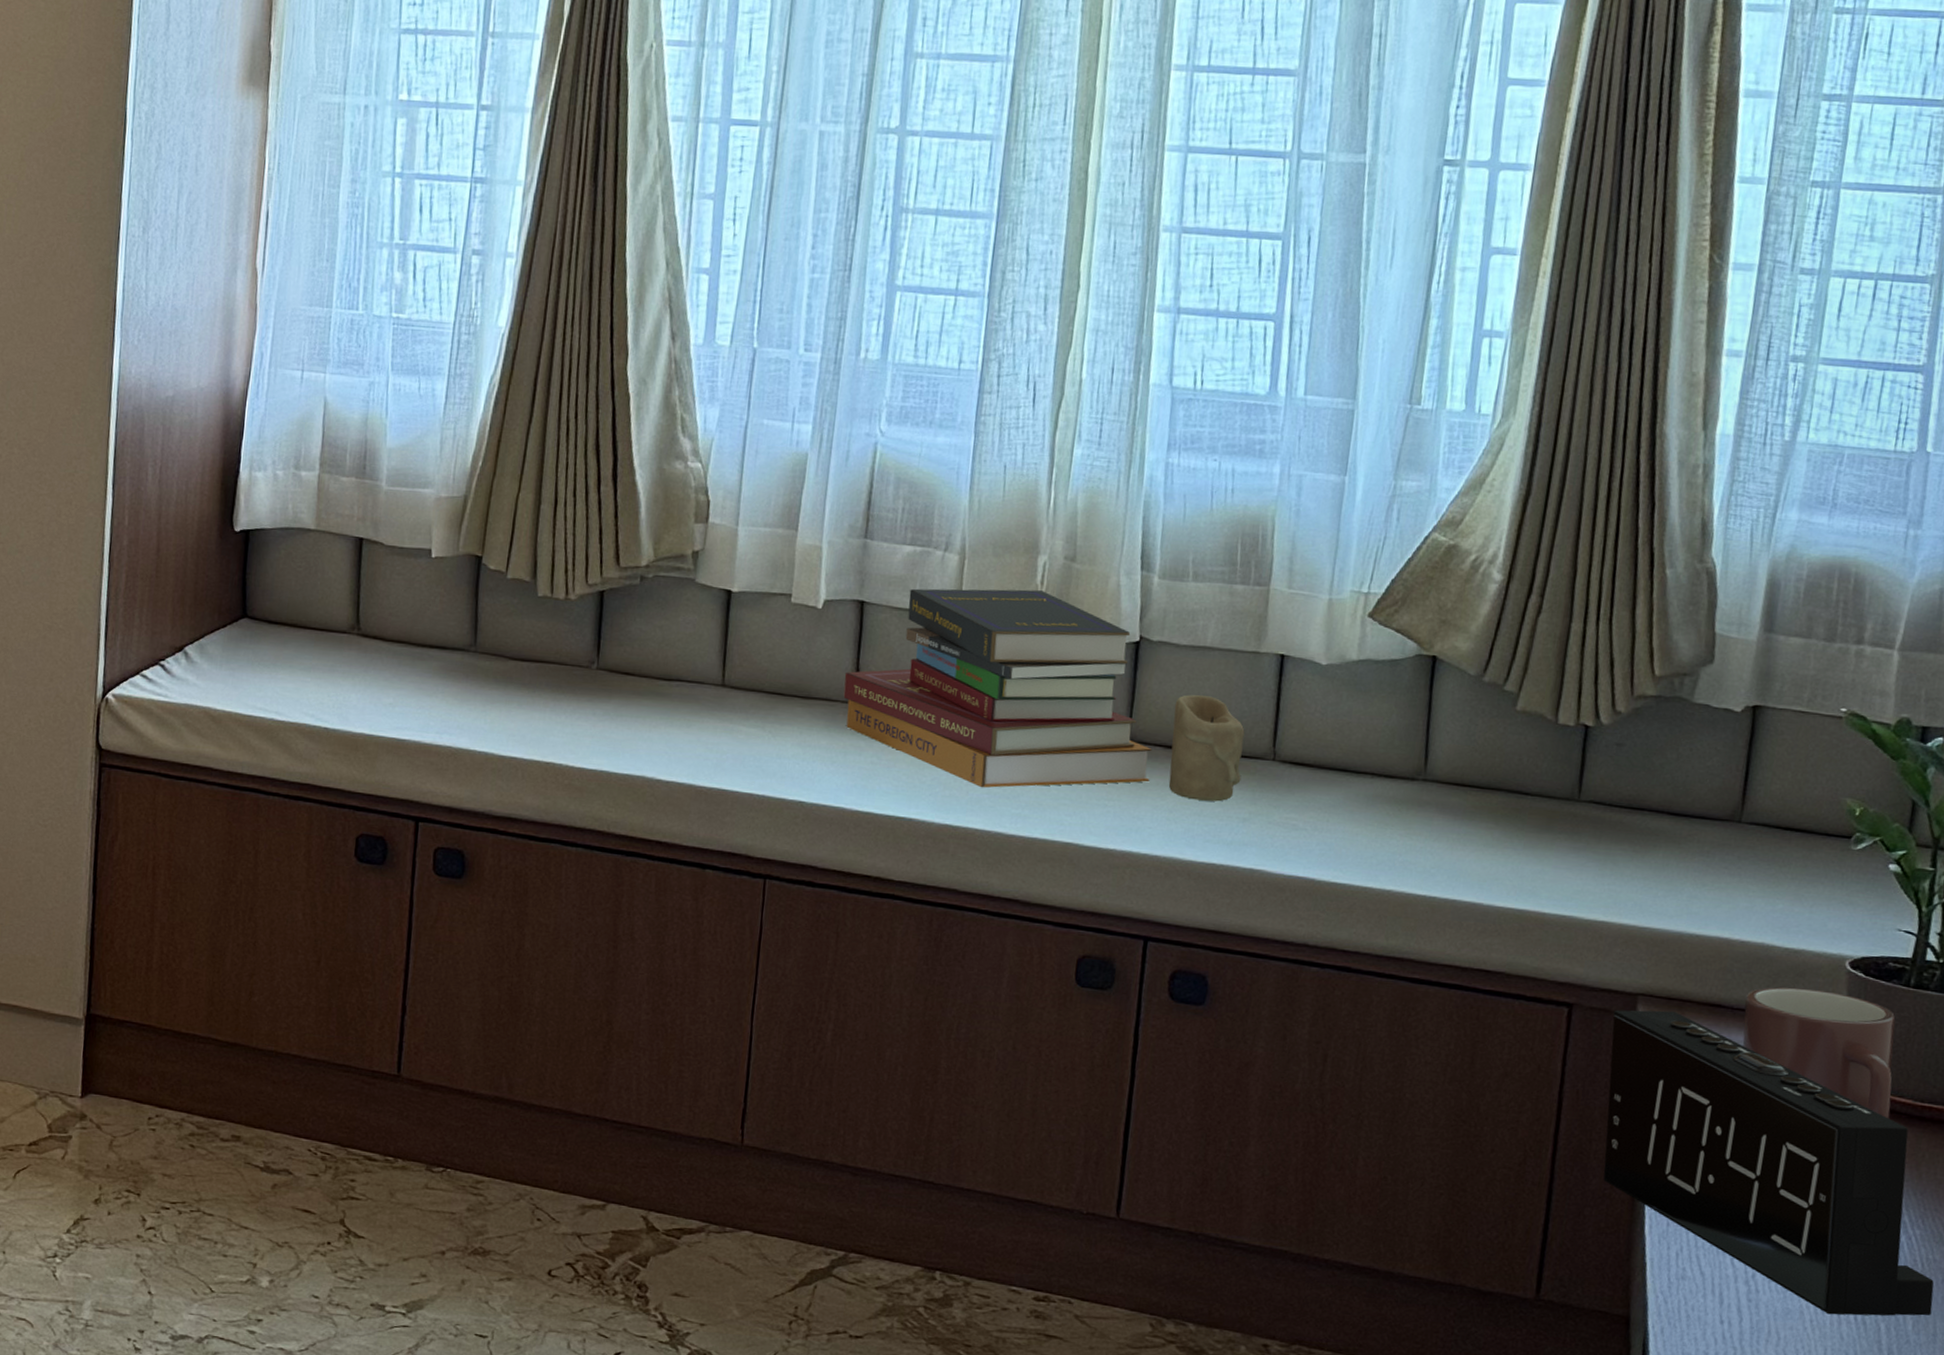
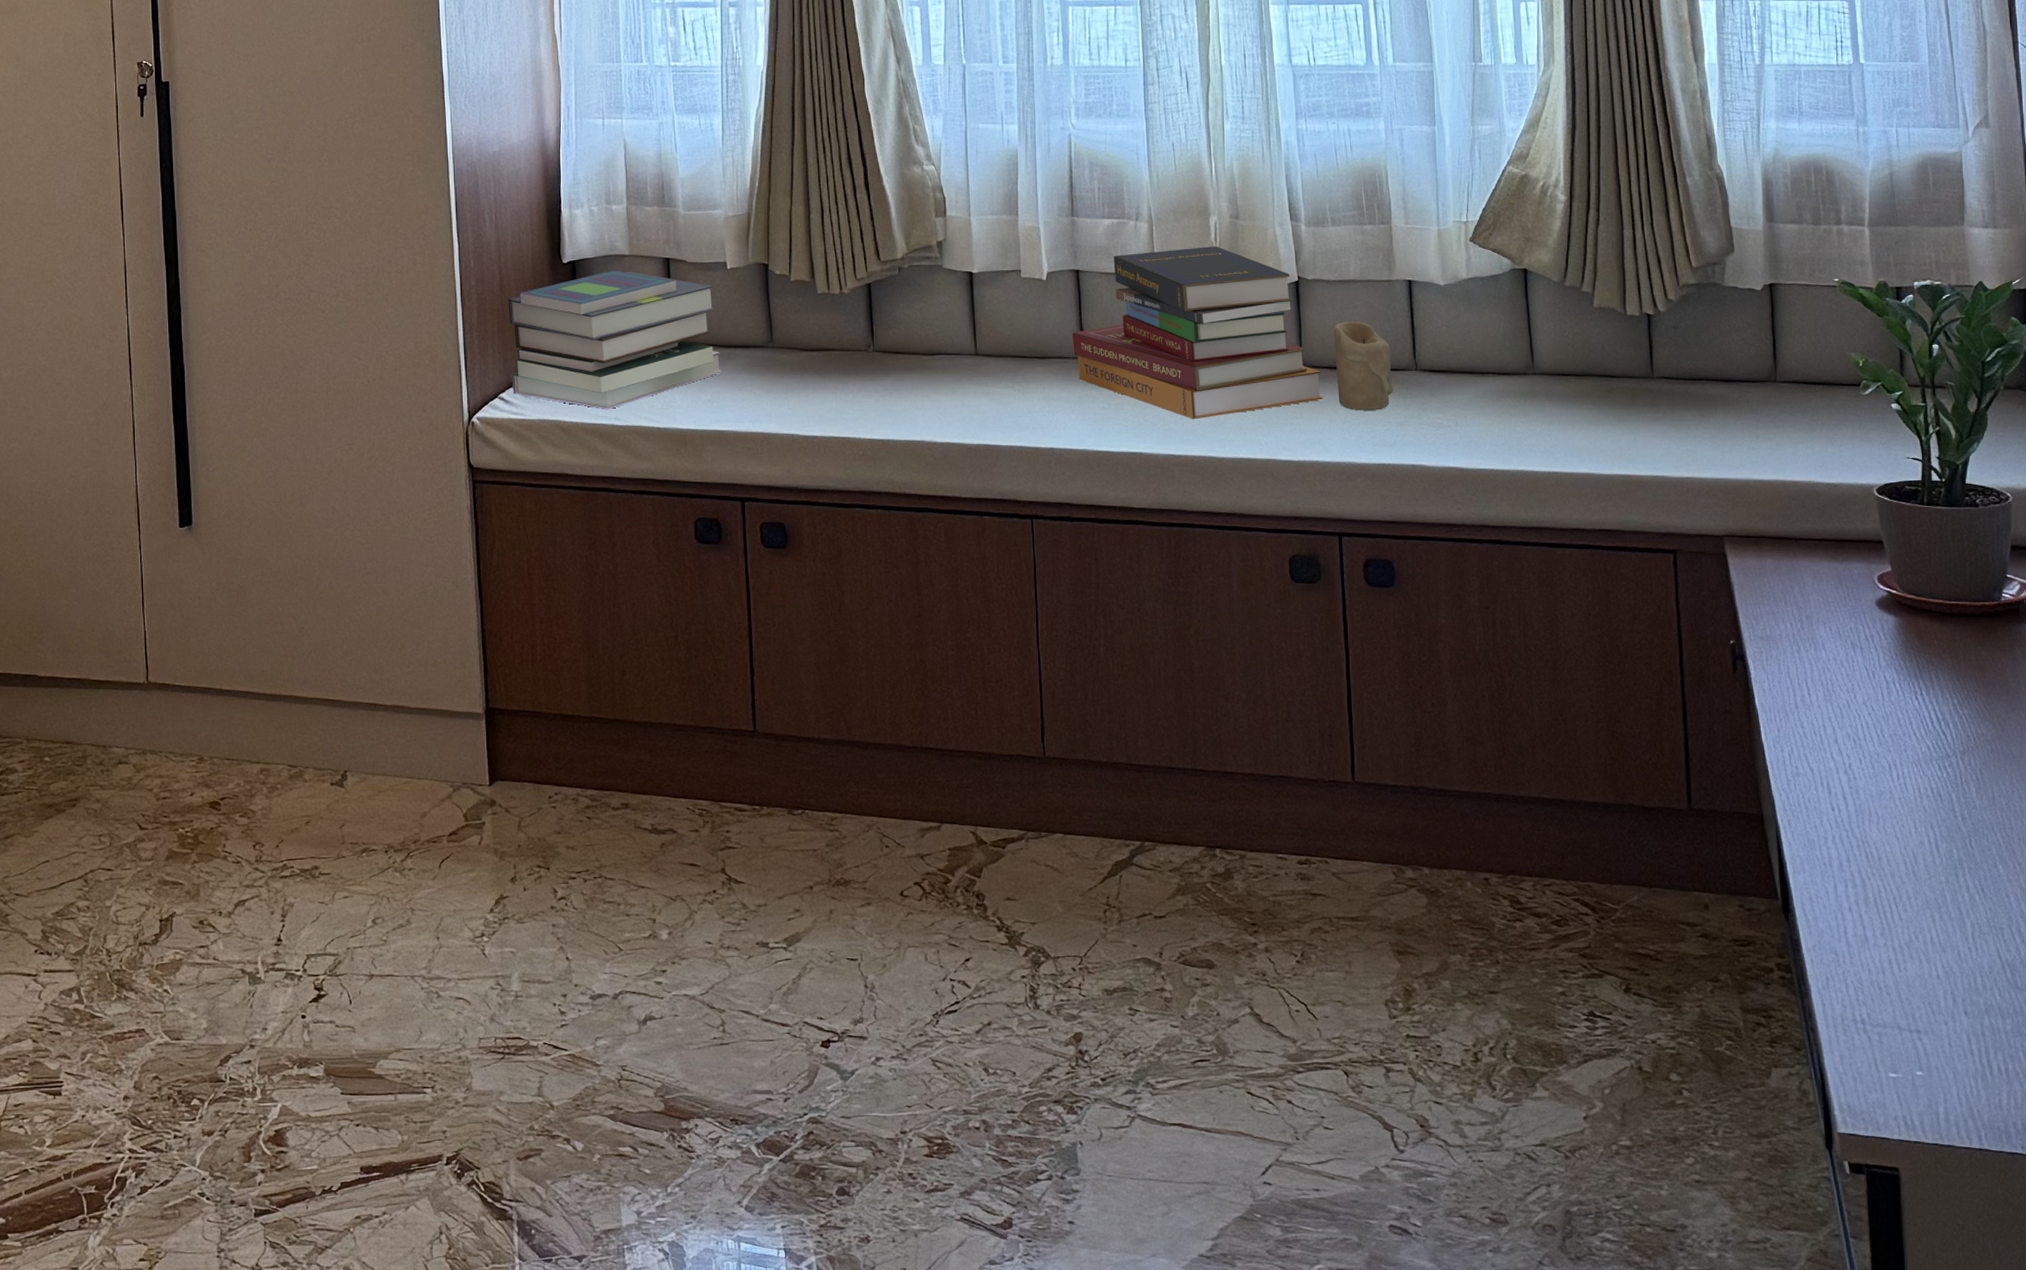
books: none [158,545,412,702] -> present [508,270,721,410]
alarm clock: present [1603,1009,1934,1316] -> none [1707,547,1988,792]
mug: present [1742,986,1896,1119] -> none [1804,515,1928,618]

